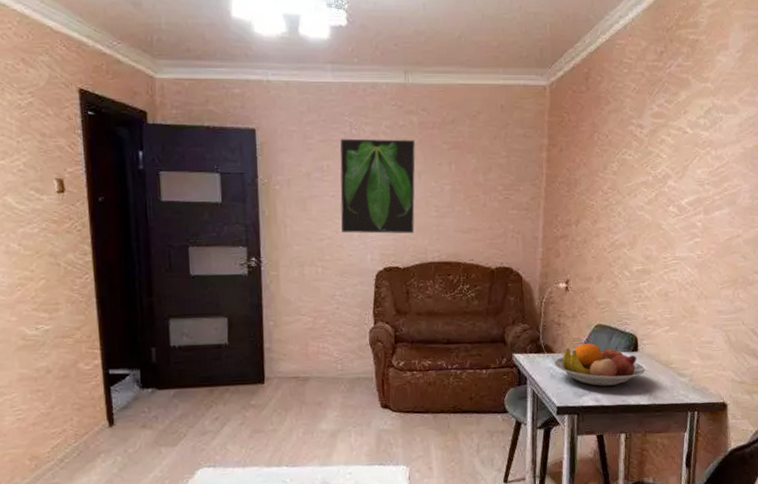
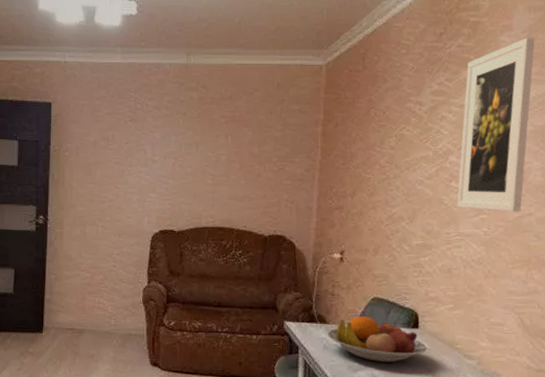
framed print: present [340,138,415,234] -> none [122,112,194,200]
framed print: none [674,57,748,235] -> present [457,37,535,212]

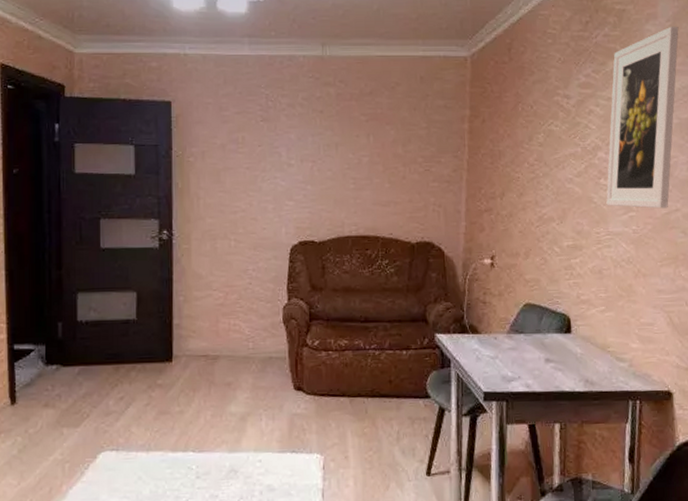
fruit bowl: present [327,316,427,362] -> none [479,324,580,371]

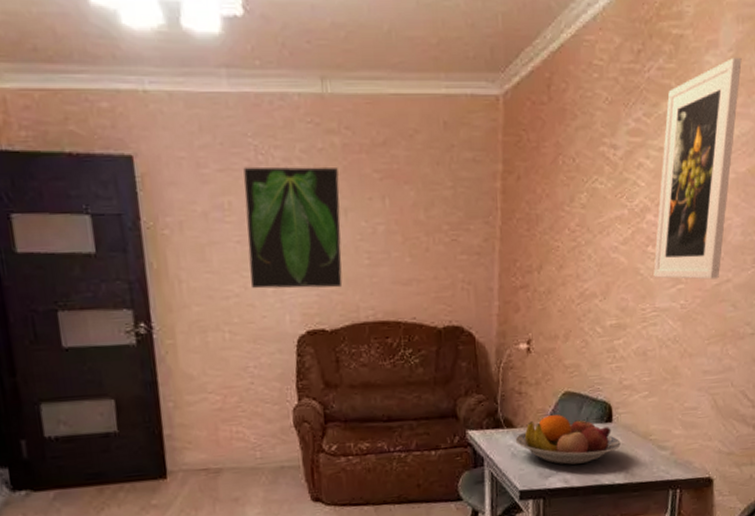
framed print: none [255,110,332,207] -> present [243,166,343,289]
fruit bowl: none [479,324,580,371] -> present [515,414,621,465]

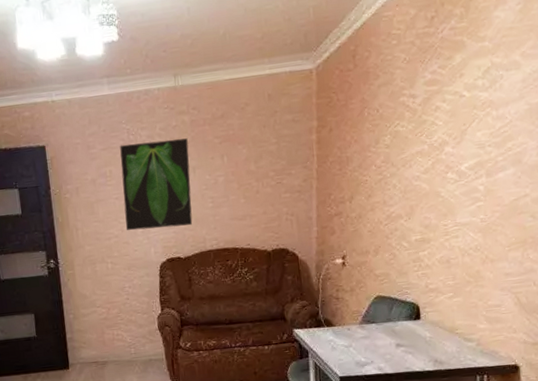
fruit bowl: present [515,414,621,465] -> none [334,314,429,356]
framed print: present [653,57,742,280] -> none [453,8,530,199]

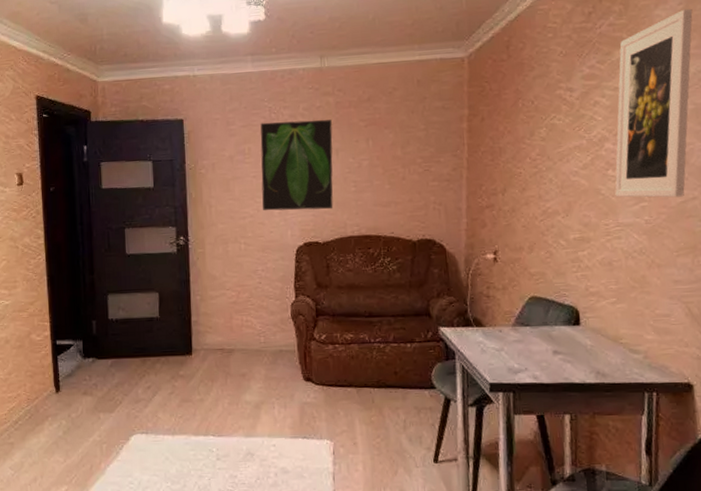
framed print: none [453,8,530,199] -> present [615,8,693,198]

